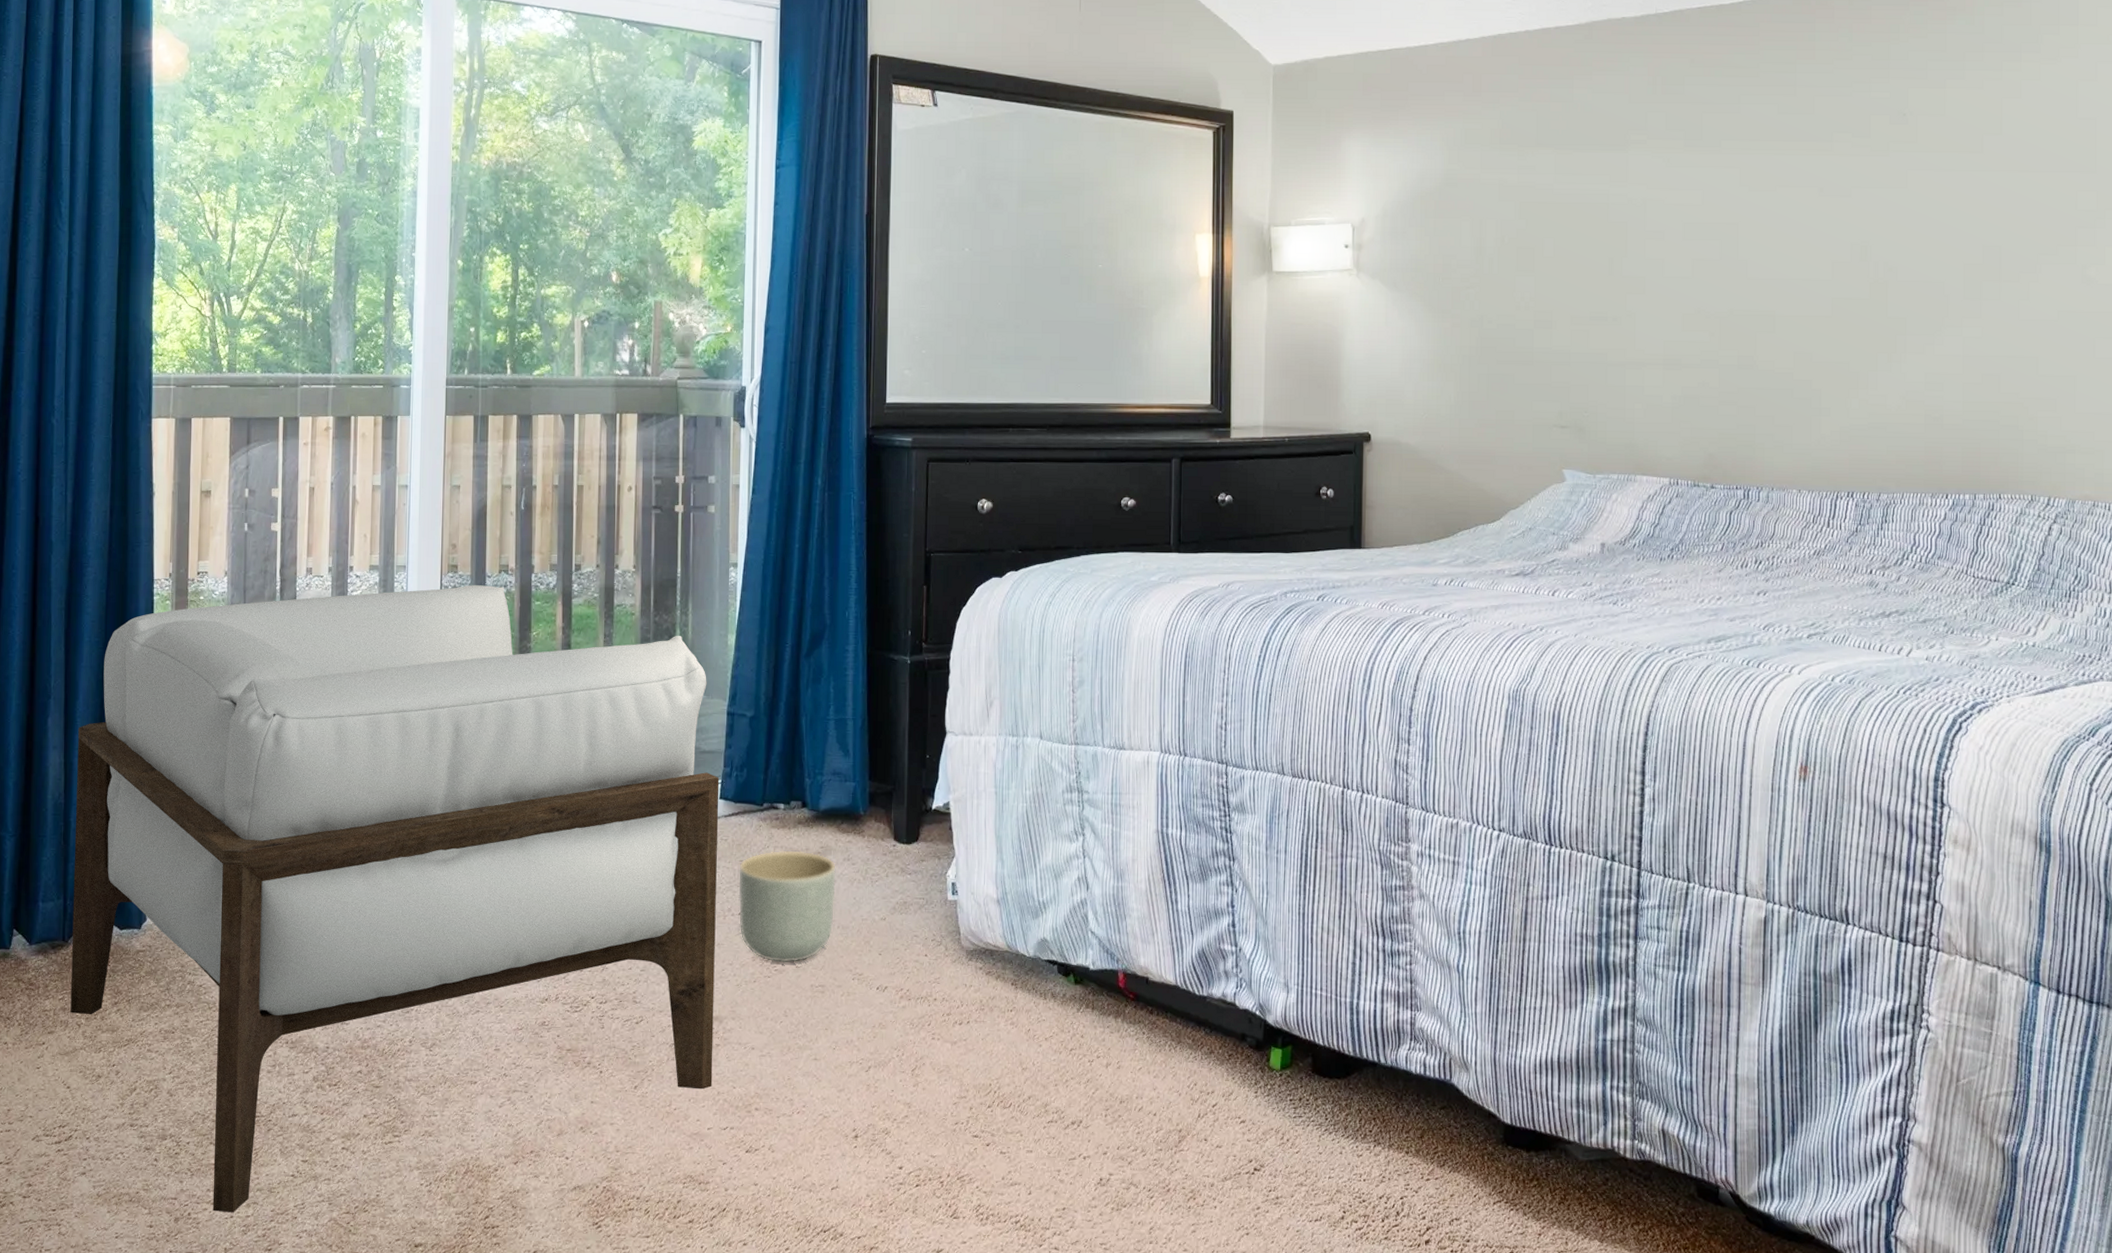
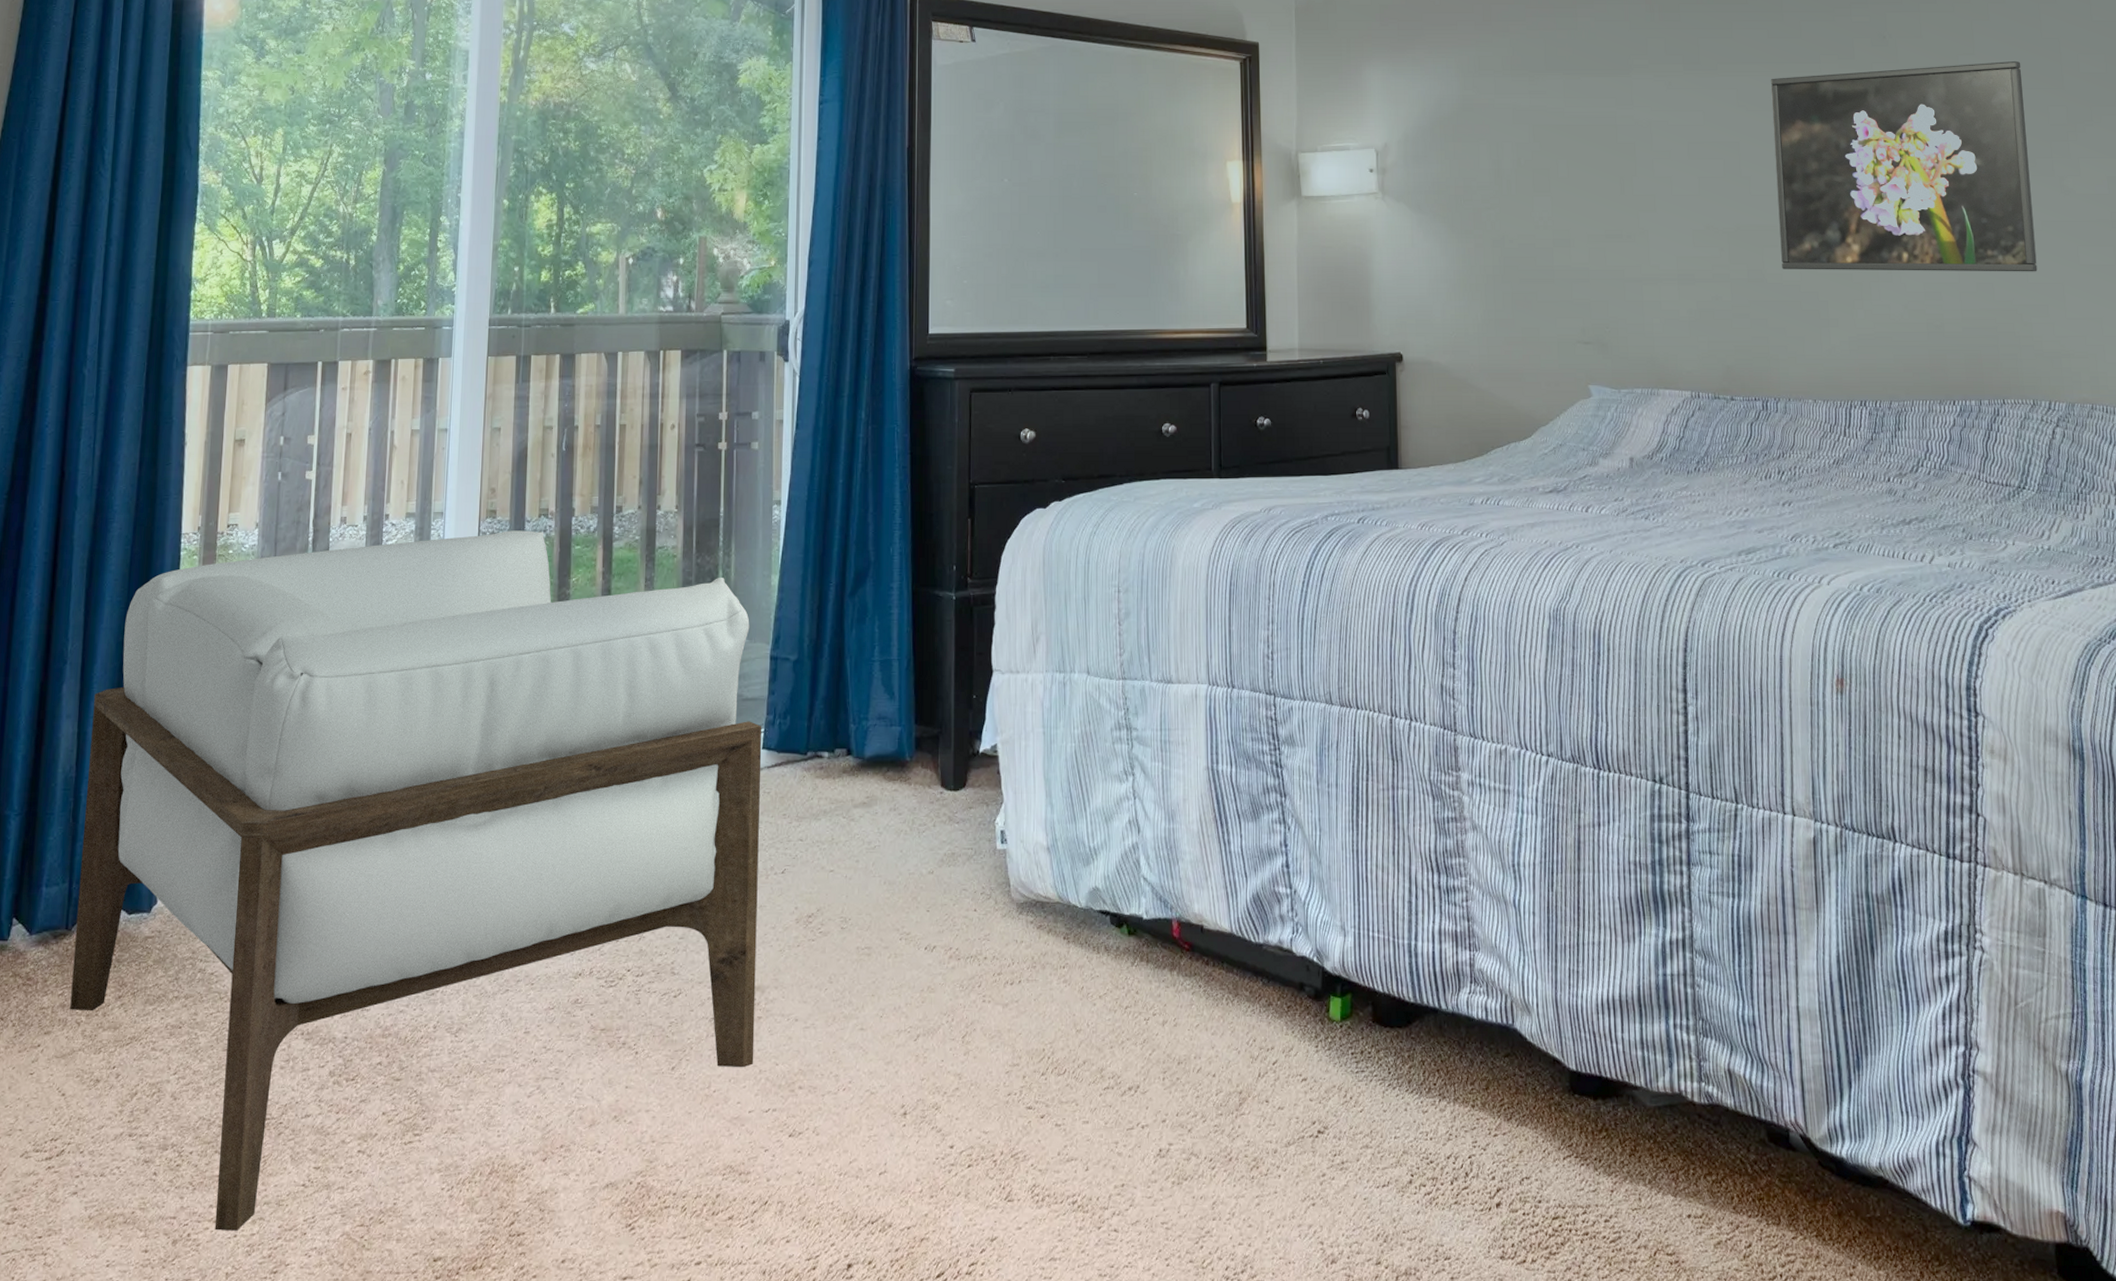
planter: present [738,850,837,963] -> none [781,801,883,924]
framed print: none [1775,141,2052,365] -> present [1770,60,2038,272]

